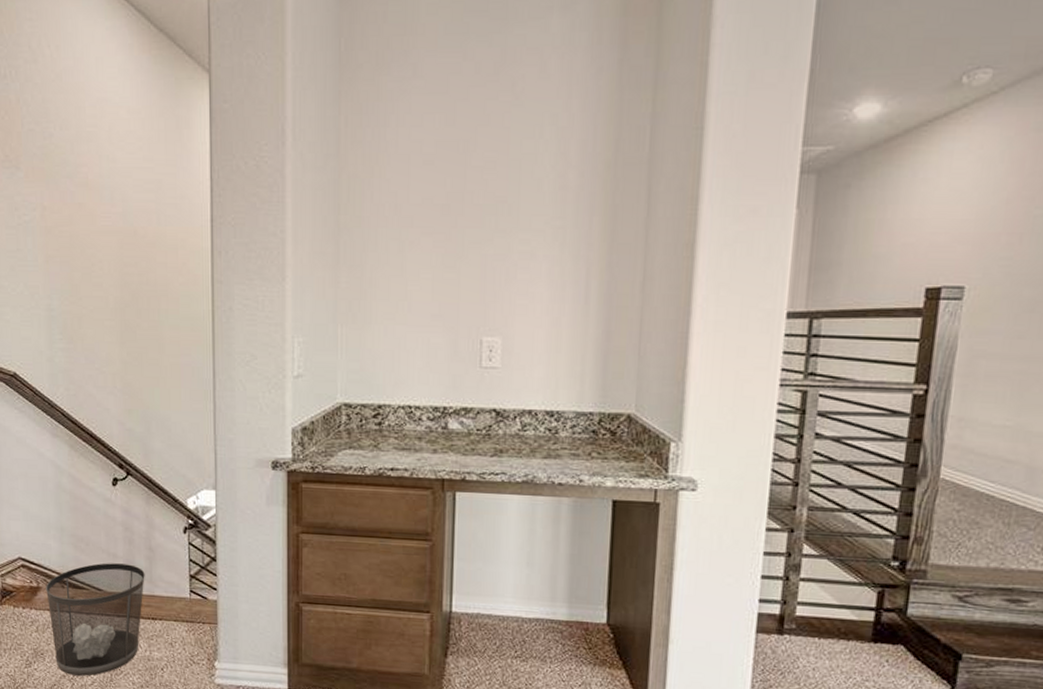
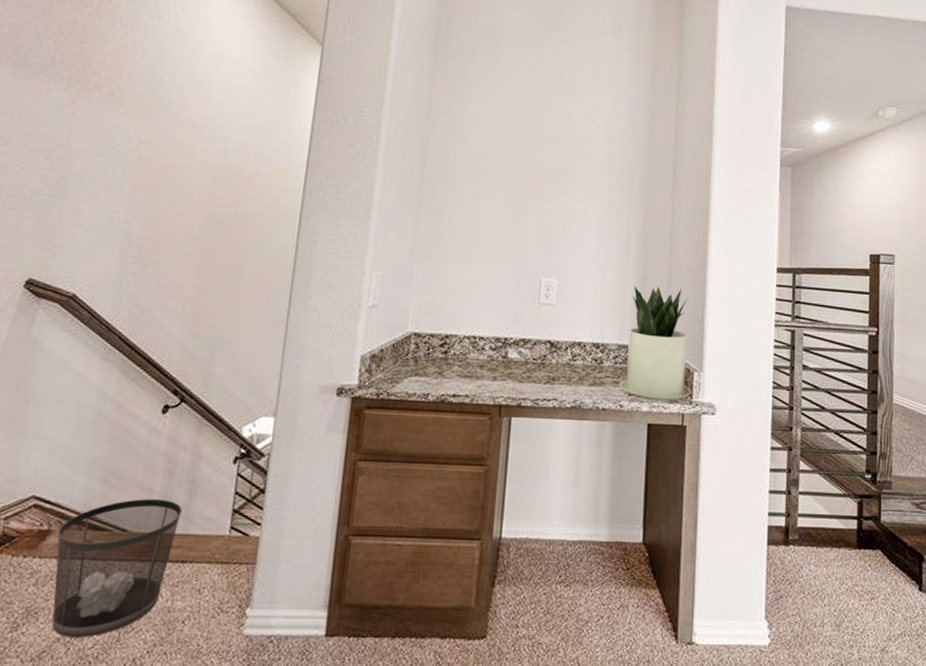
planter: none [578,341,666,476] -> present [619,286,691,402]

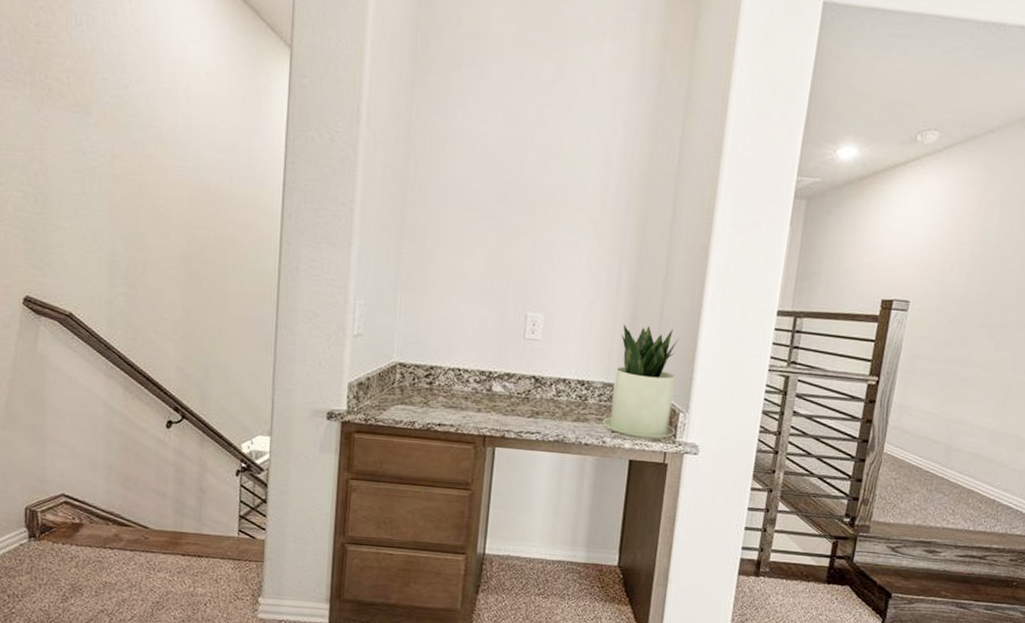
waste bin: present [52,499,182,637] -> none [89,501,194,611]

